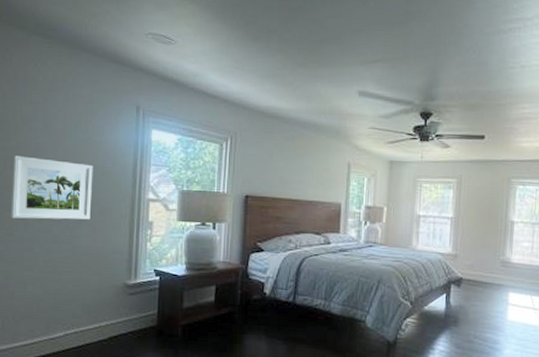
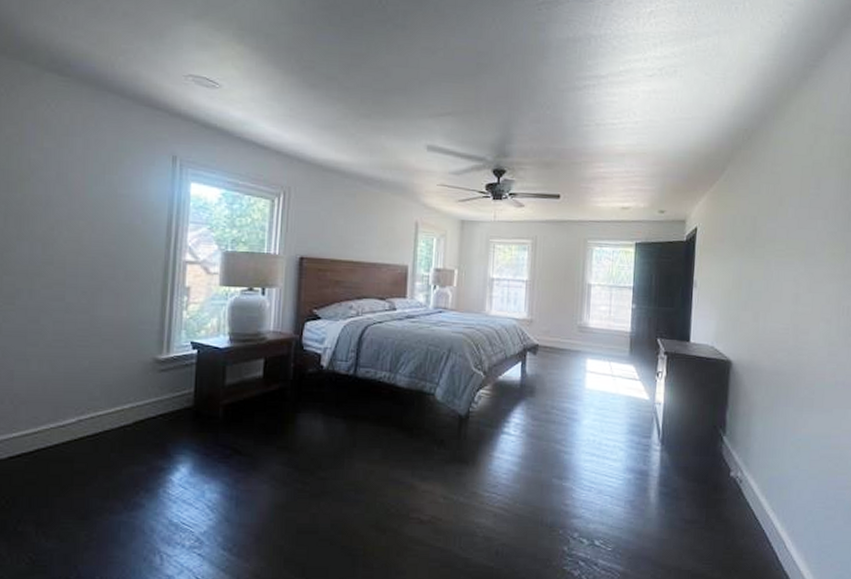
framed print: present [10,155,93,220] -> none [11,210,118,285]

